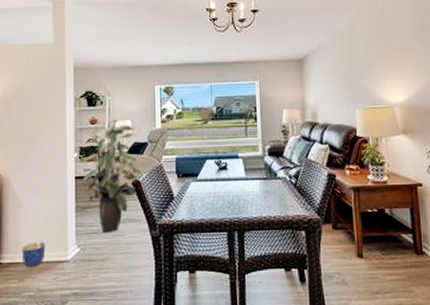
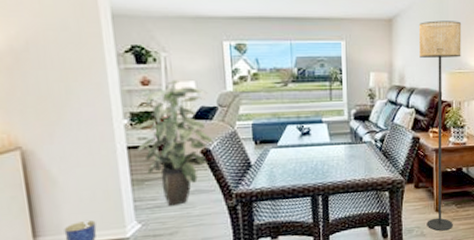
floor lamp: none [330,58,379,280] -> present [419,20,462,231]

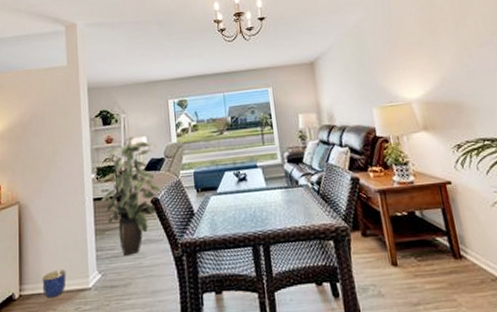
floor lamp: present [419,20,462,231] -> none [341,55,417,291]

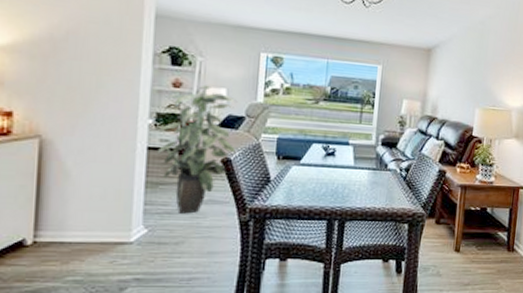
planter: present [42,270,66,298] -> none [67,219,102,248]

